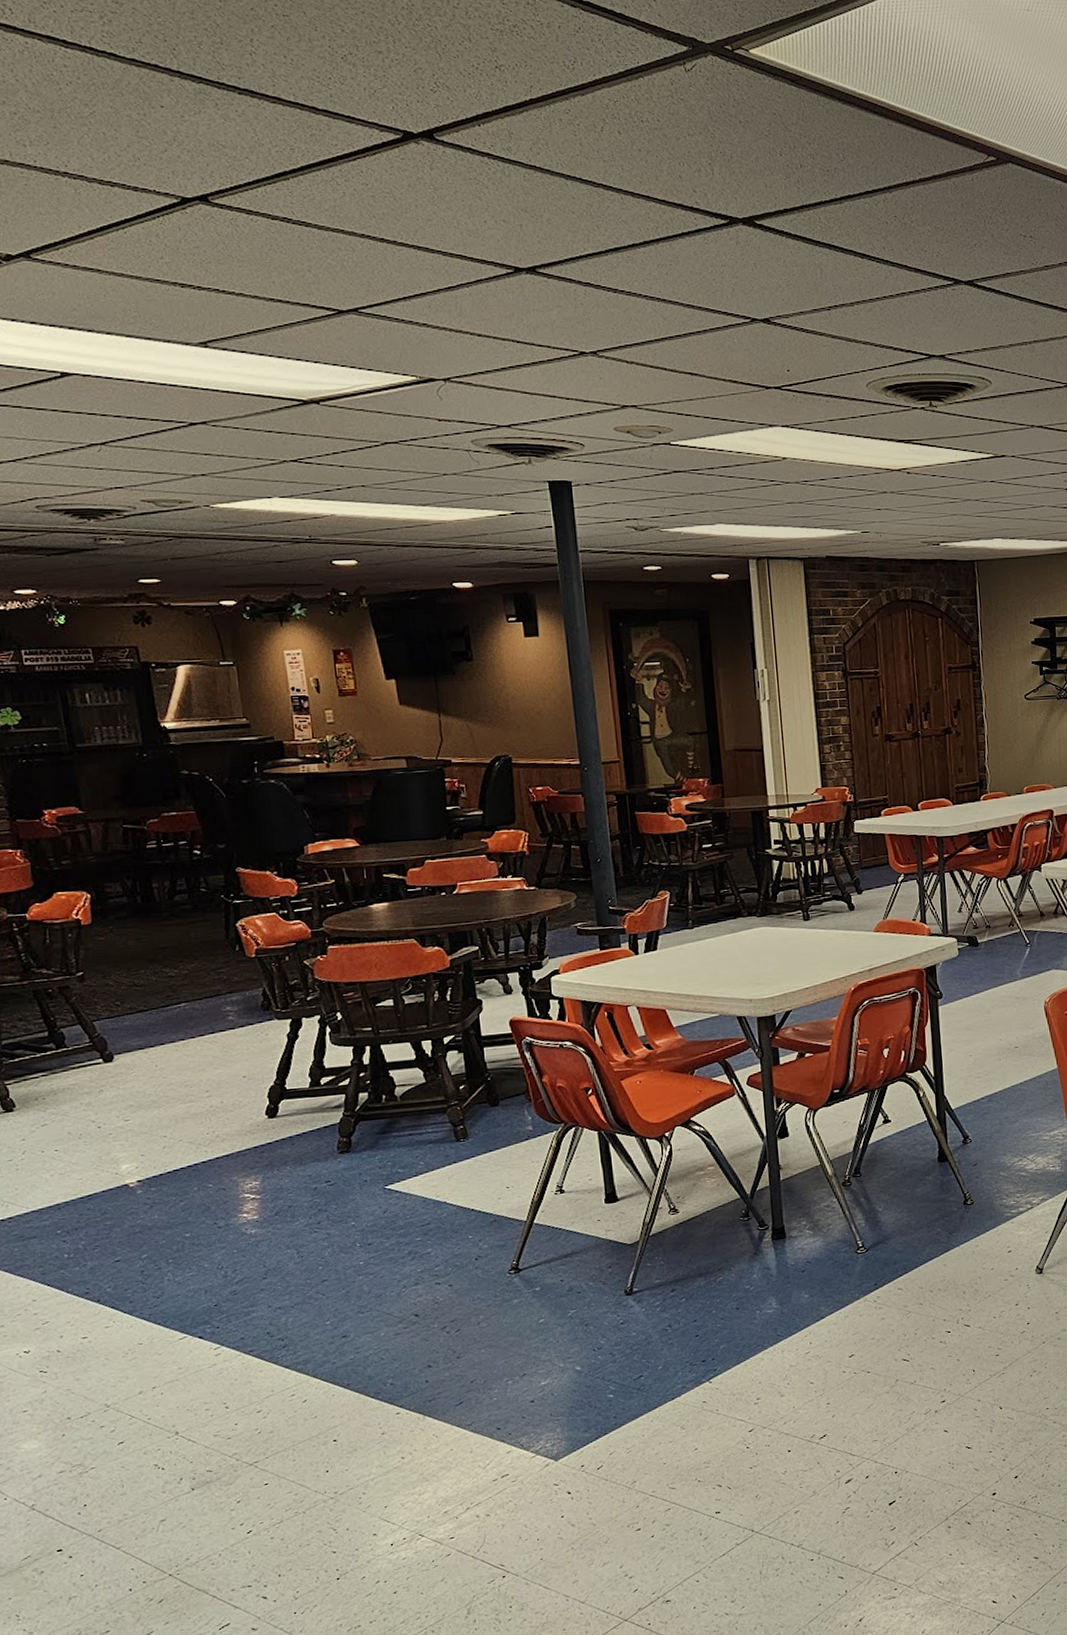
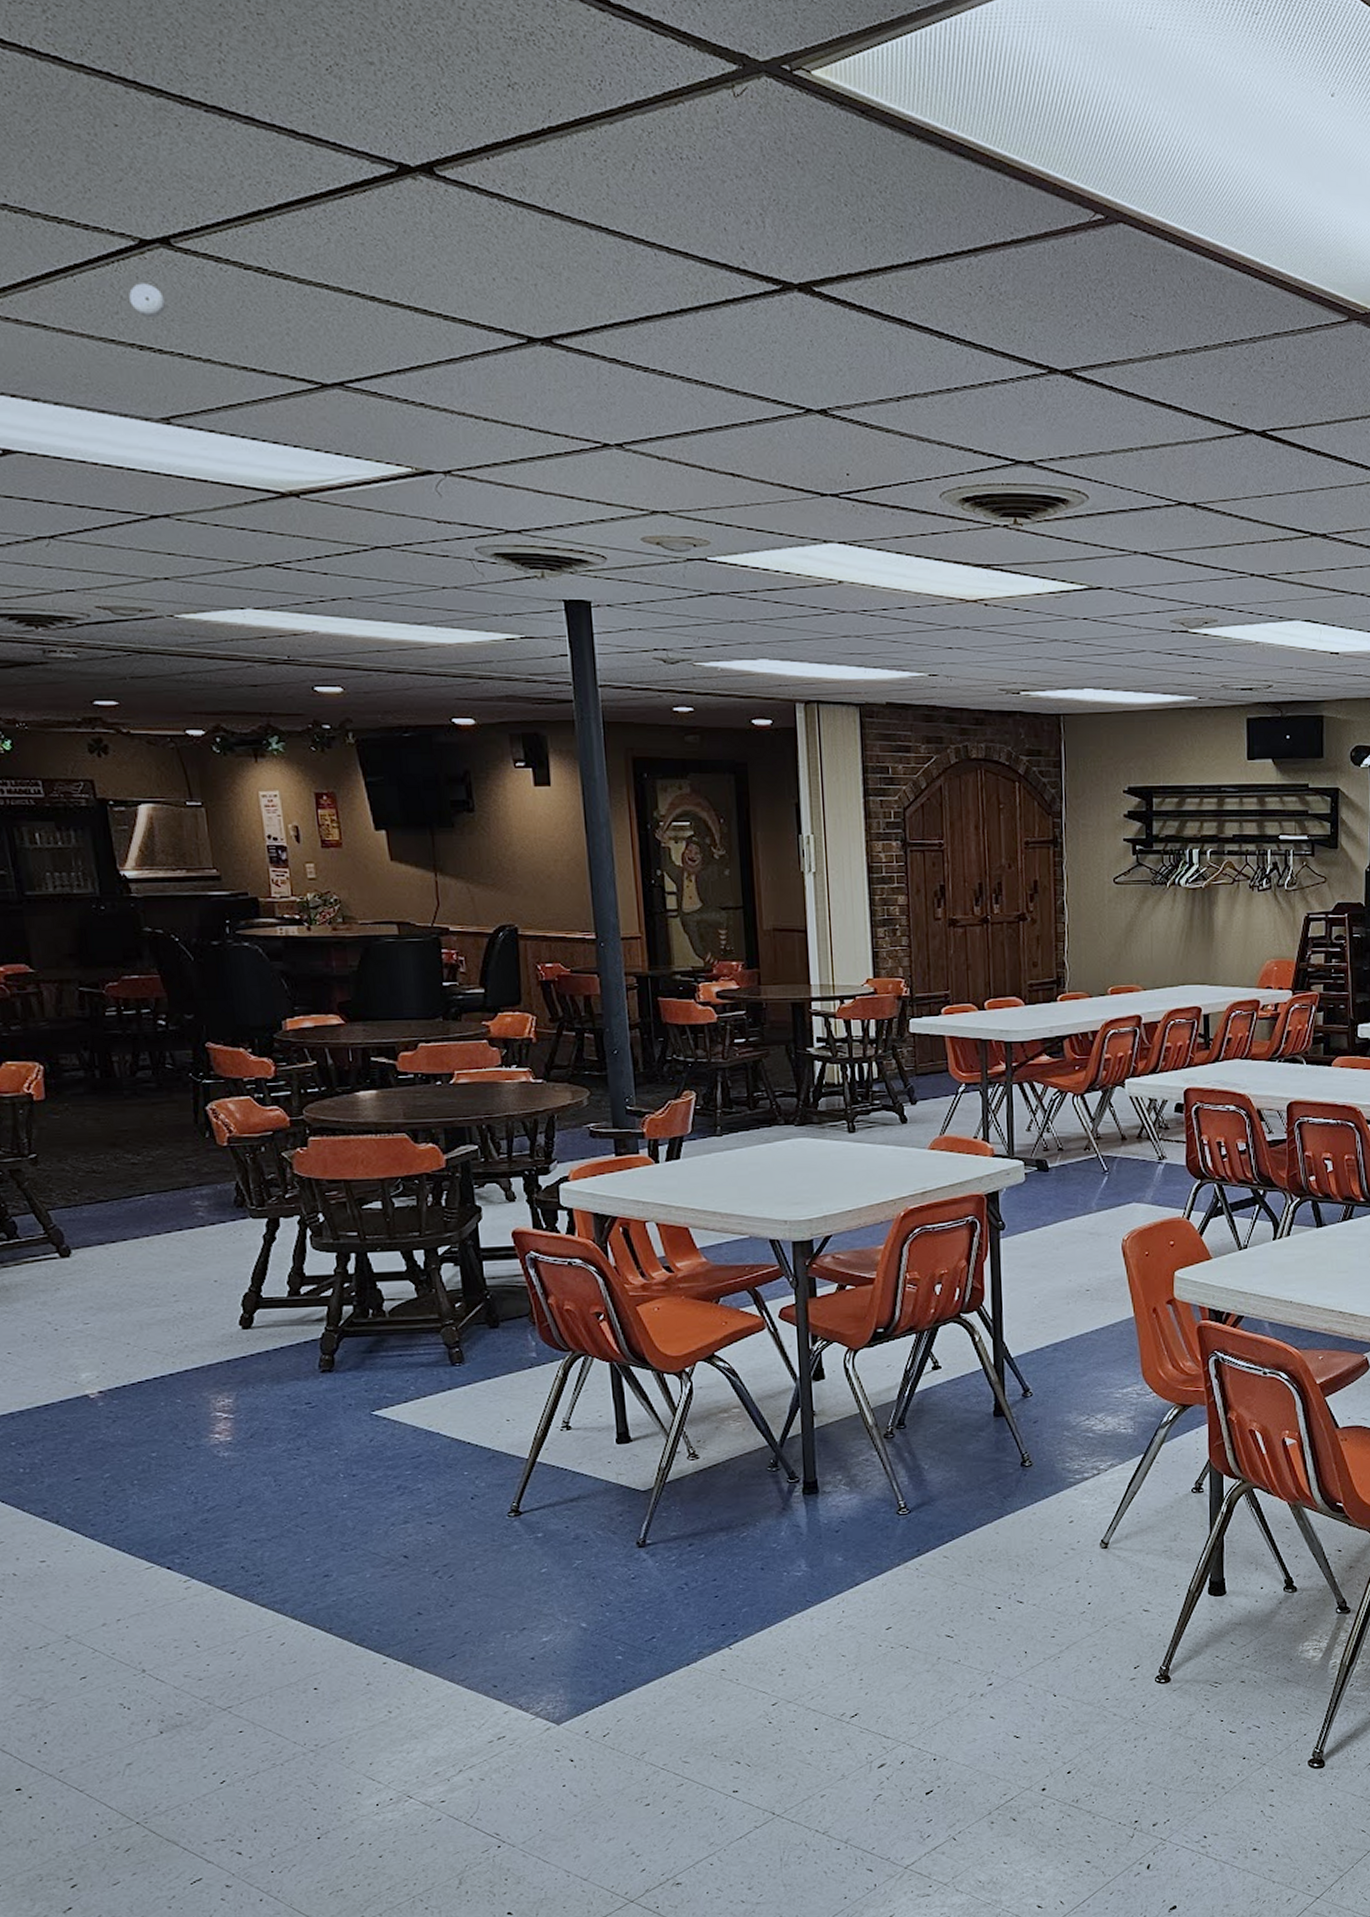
smoke detector: none [172,233,205,260] -> present [129,283,167,317]

